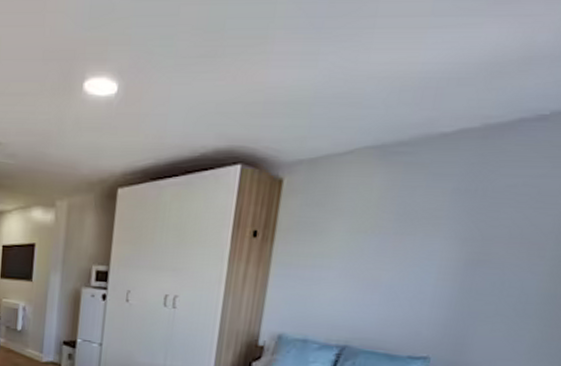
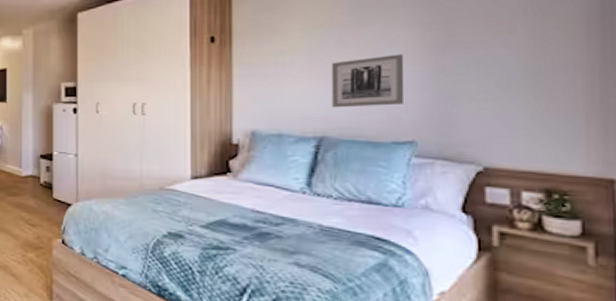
wall art: none [359,268,437,320] -> present [331,54,405,108]

